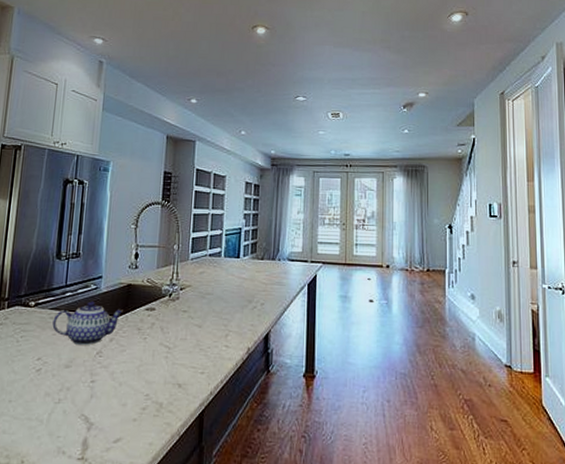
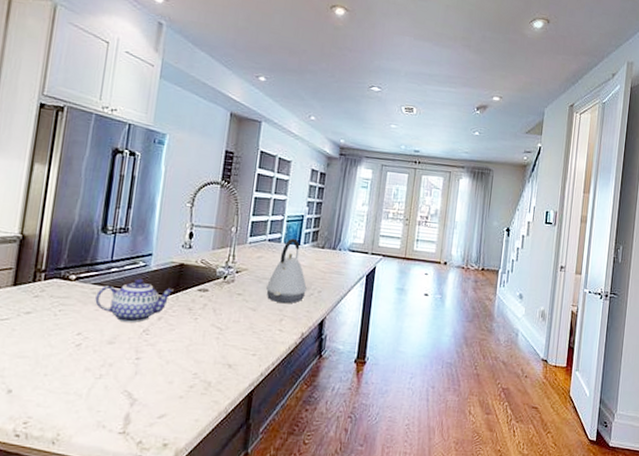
kettle: none [210,252,249,319] -> present [266,238,307,304]

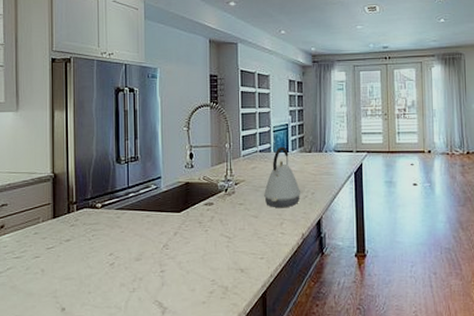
teapot: present [95,278,174,323] -> none [120,199,184,241]

